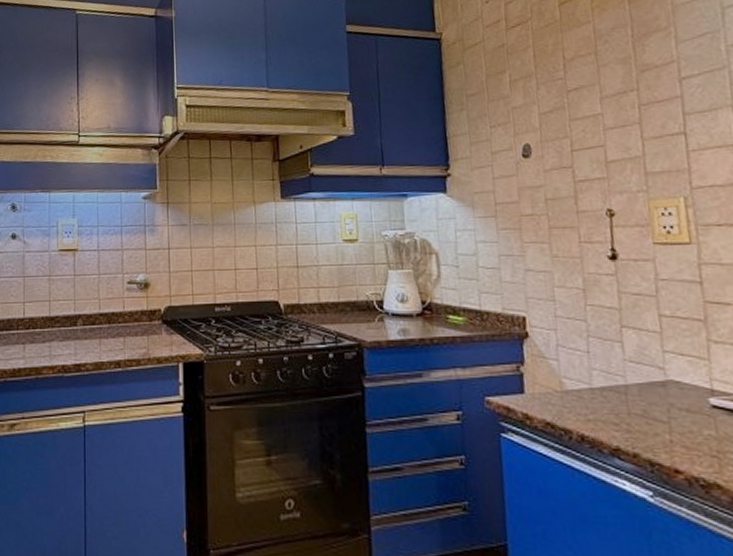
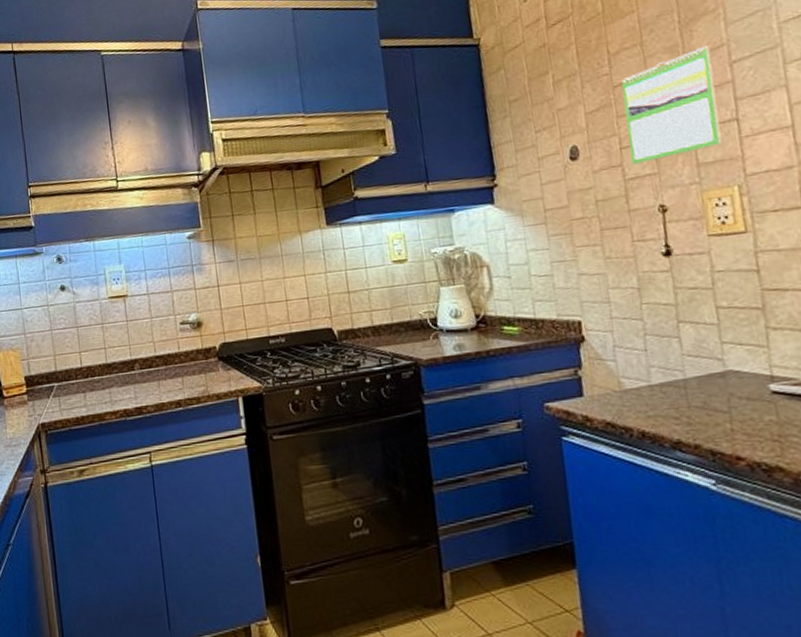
calendar: none [575,60,670,167] -> present [621,45,722,165]

